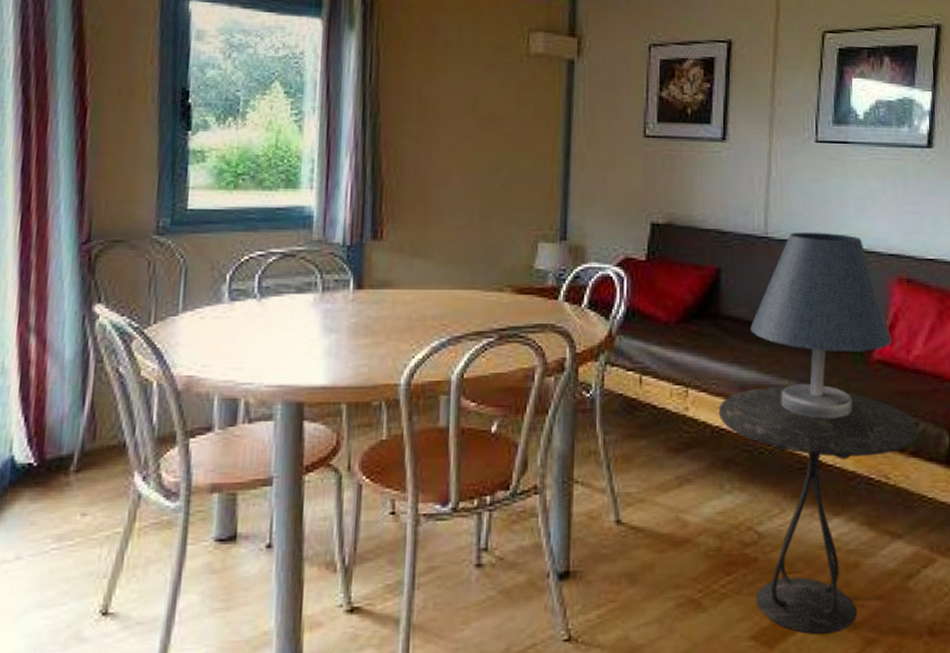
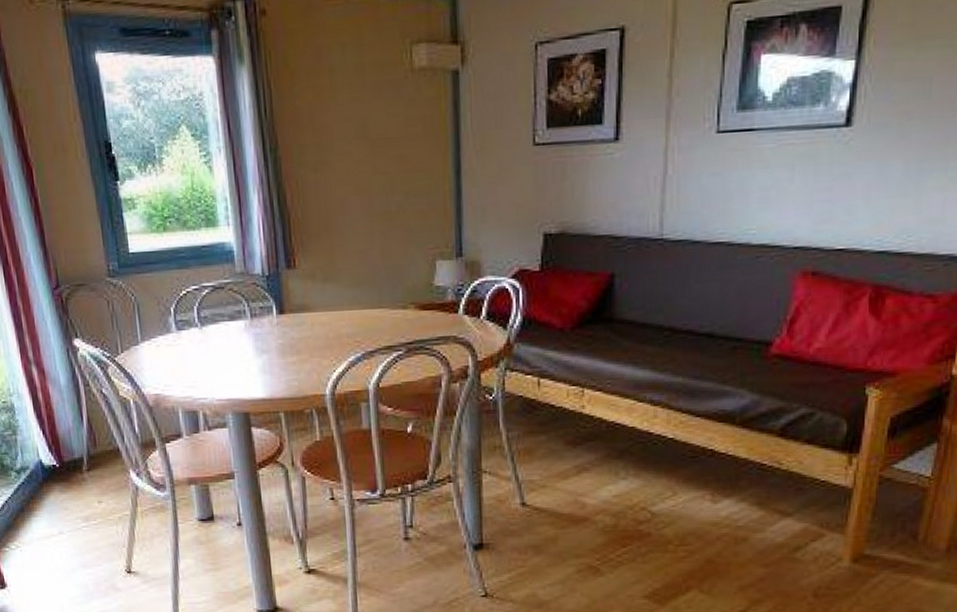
side table: present [718,386,917,634] -> none [613,383,814,595]
table lamp: present [750,231,892,418] -> none [645,229,792,412]

